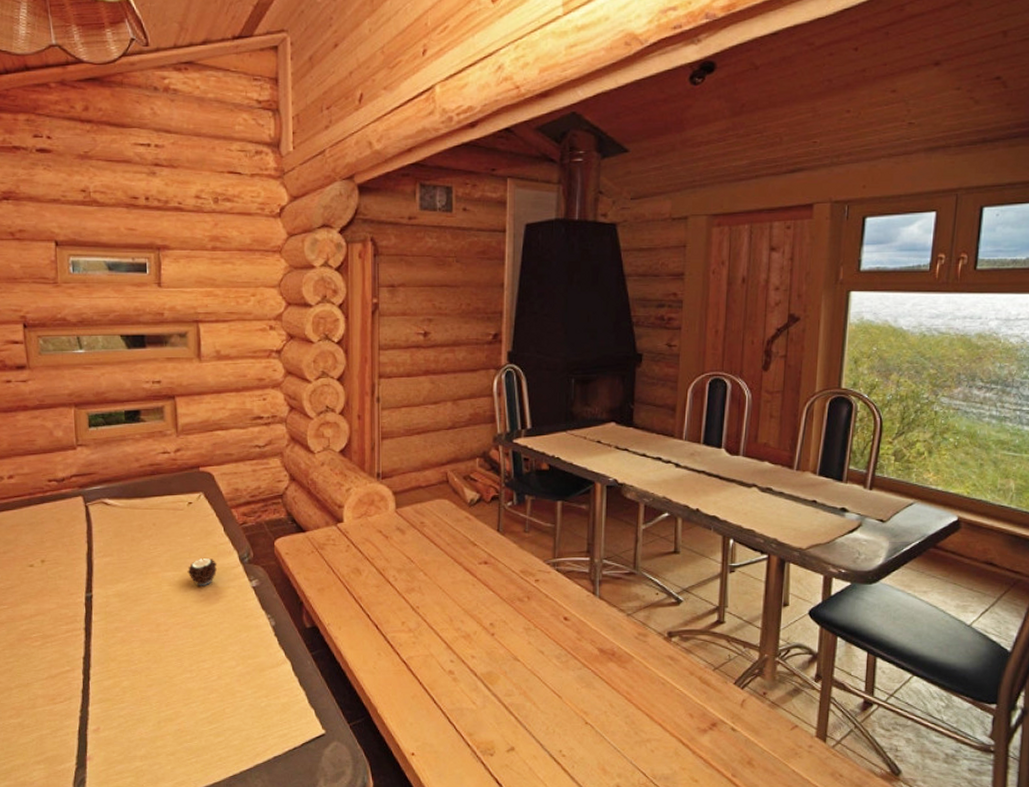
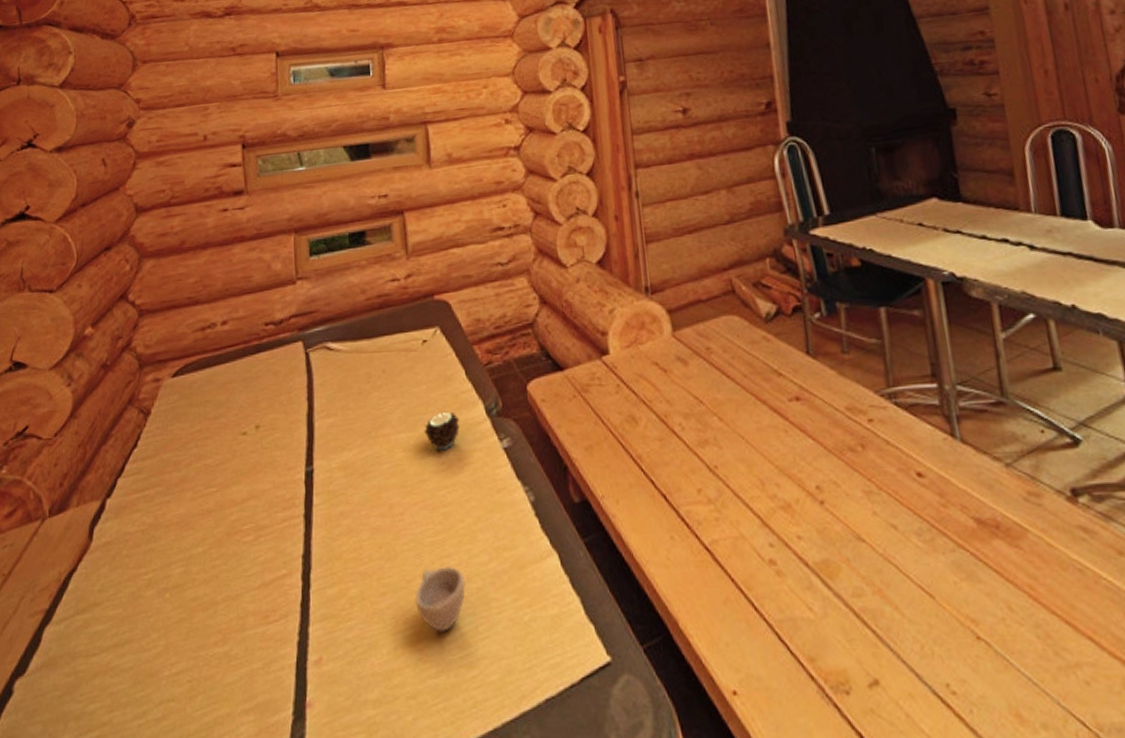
cup: none [176,668,217,713] -> present [415,567,466,633]

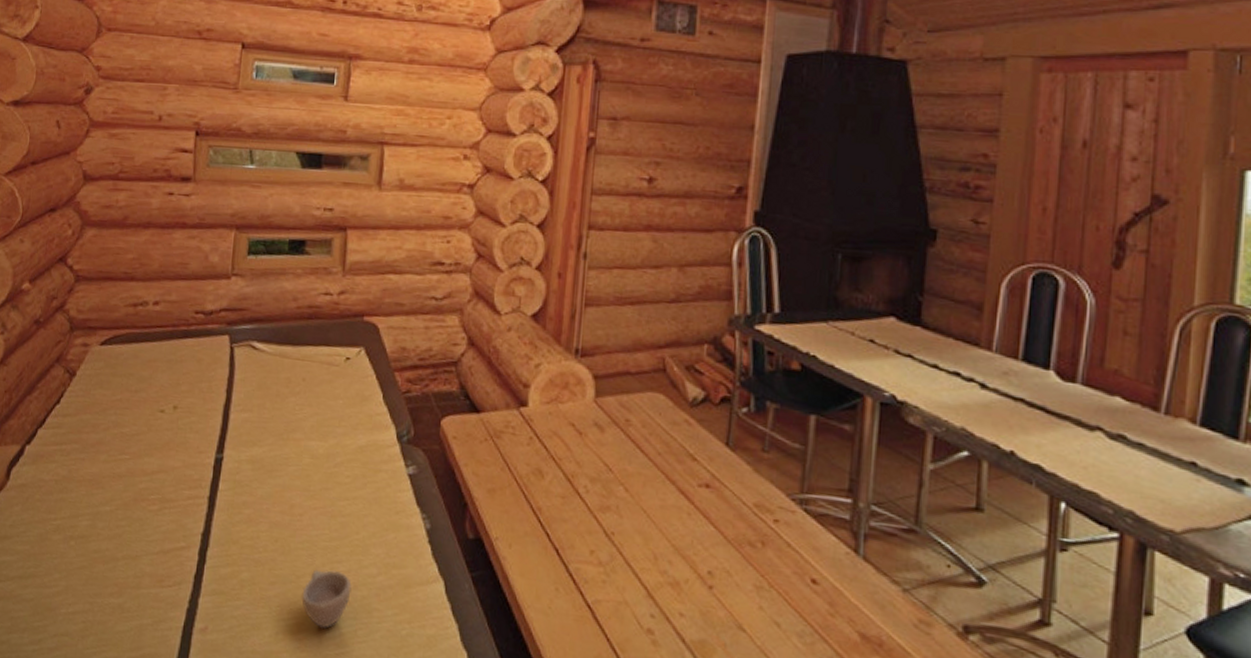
candle: present [424,412,460,451] -> none [334,429,371,465]

